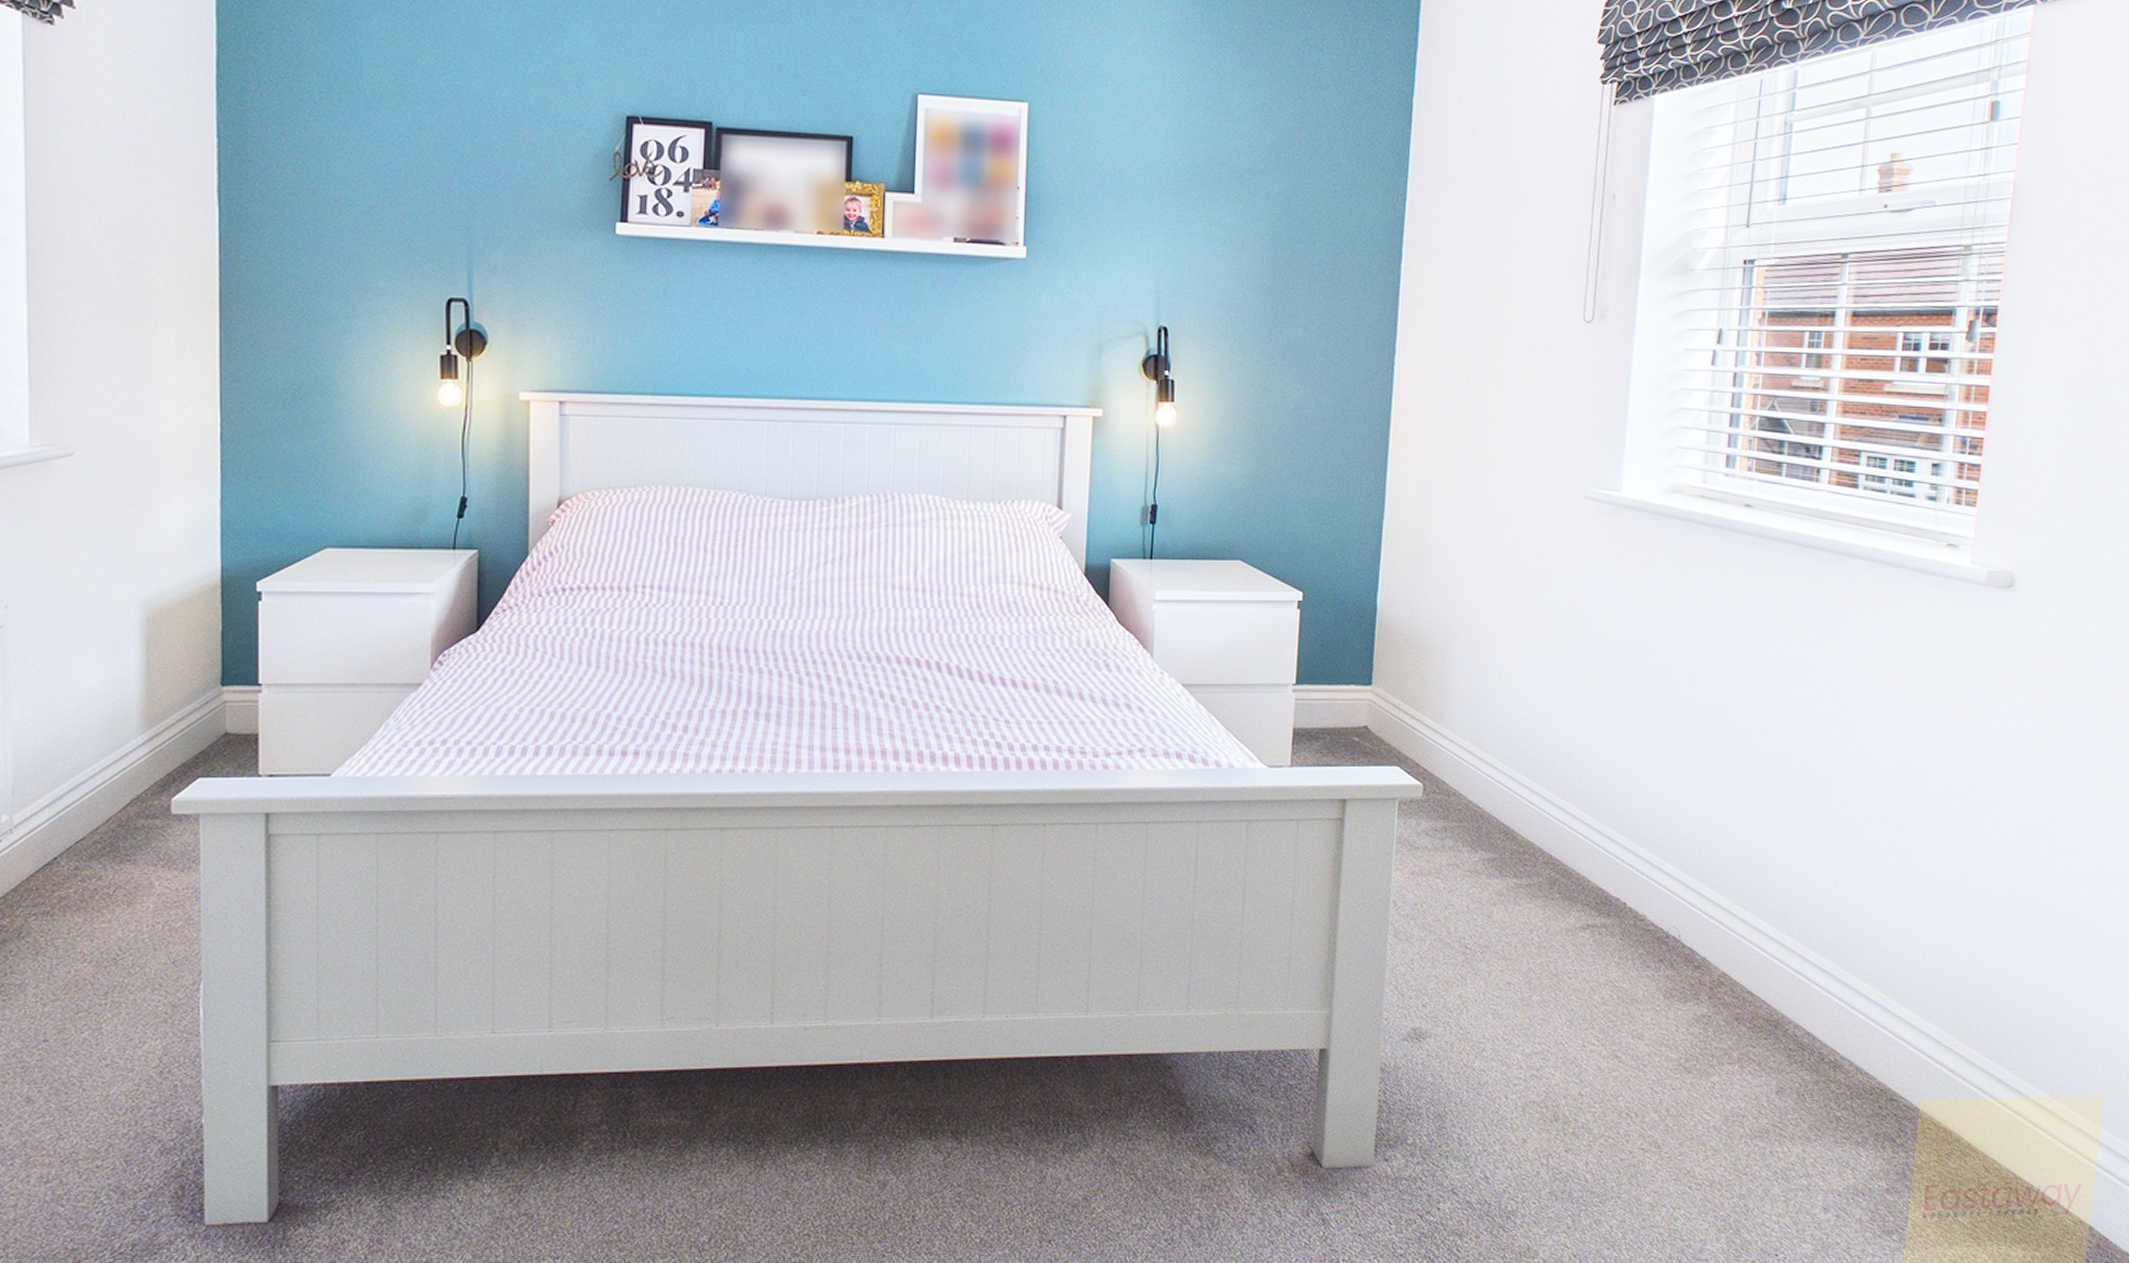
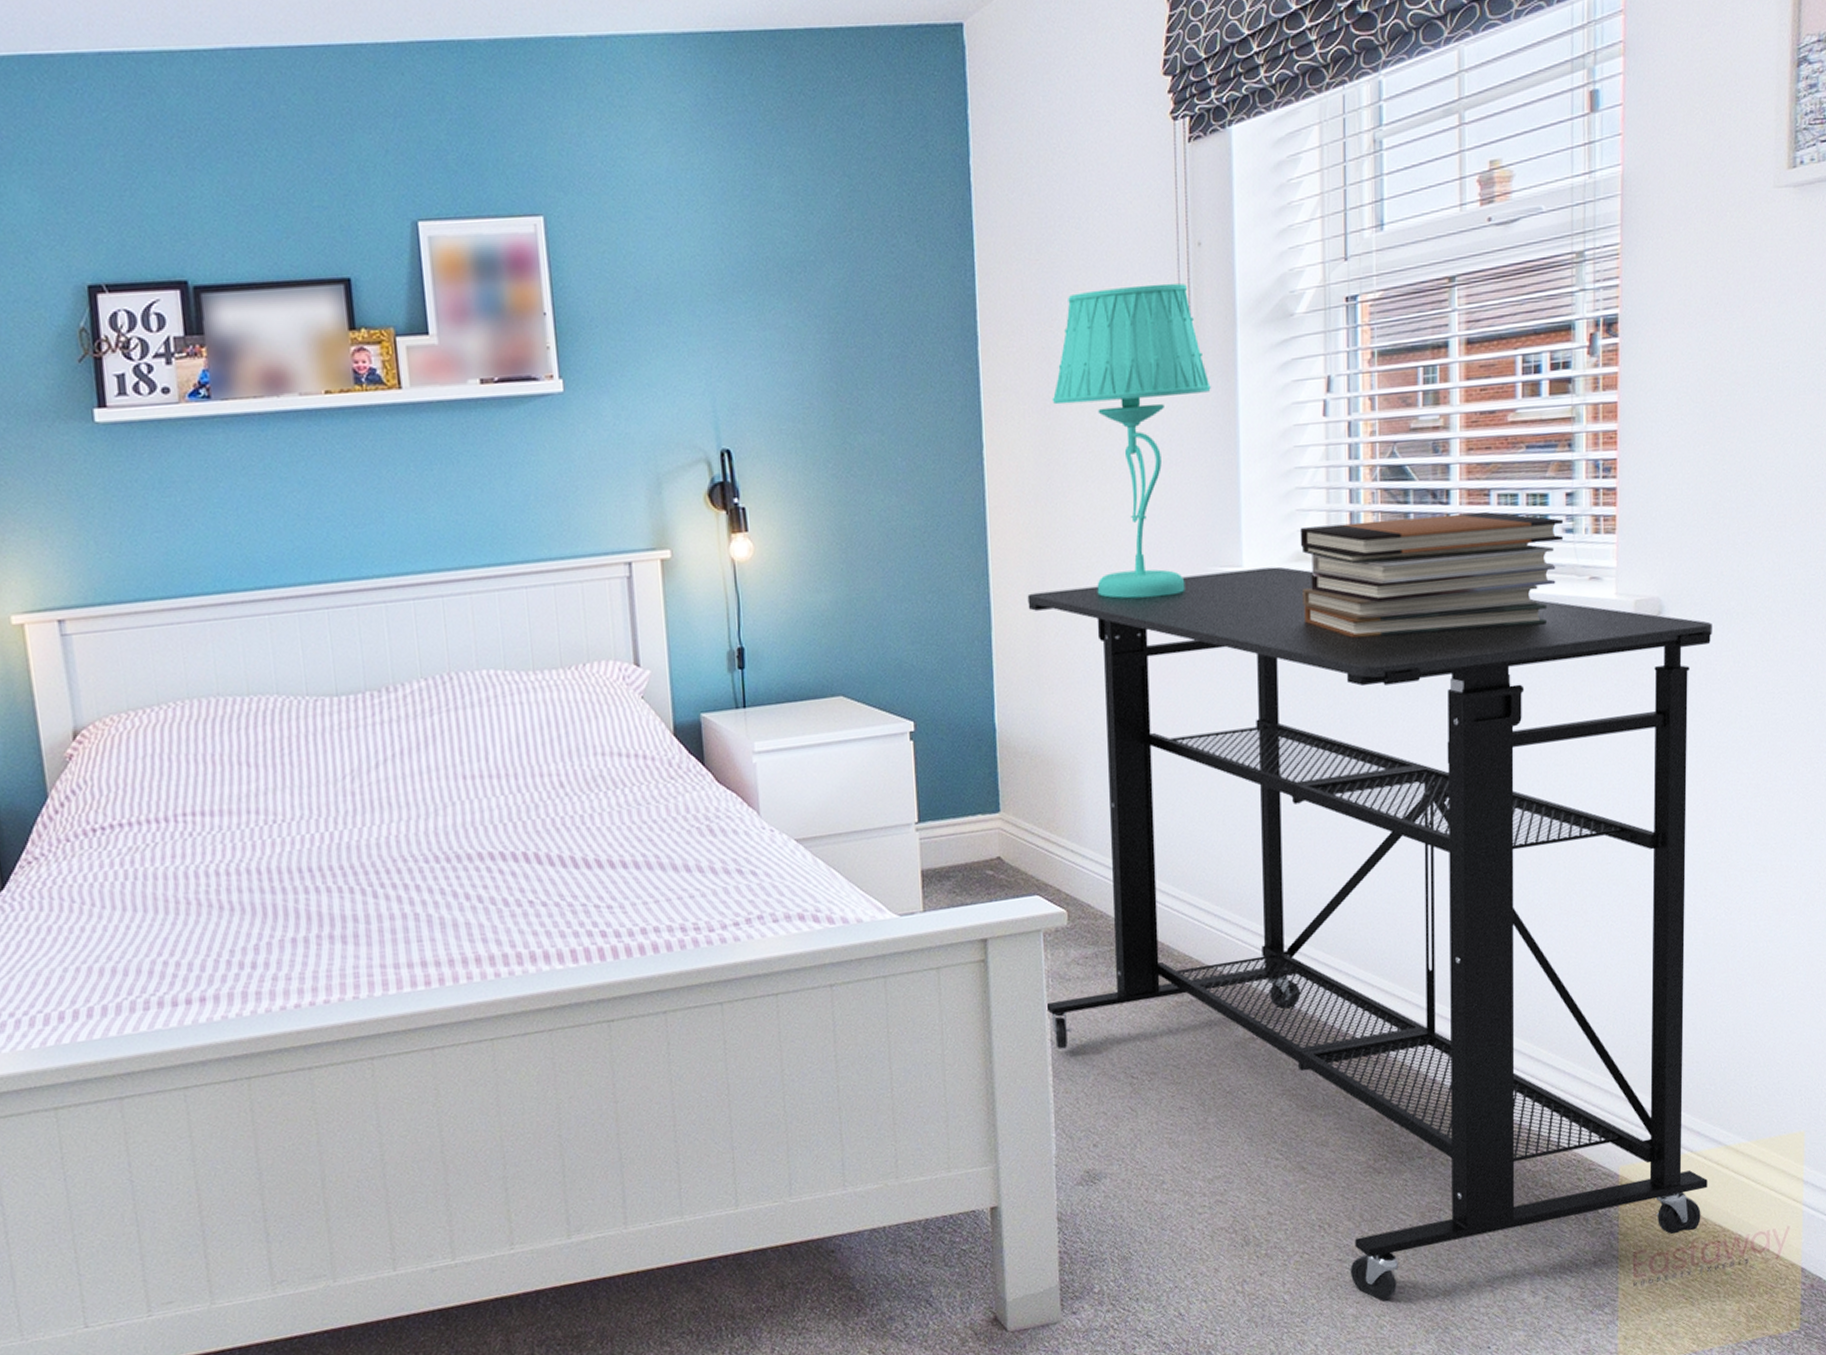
desk: none [1392,490,2060,1195] -> present [1027,566,1712,1302]
table lamp: none [1463,226,1610,510] -> present [1052,283,1211,599]
book stack: none [1674,464,1927,582] -> present [1300,512,1564,638]

